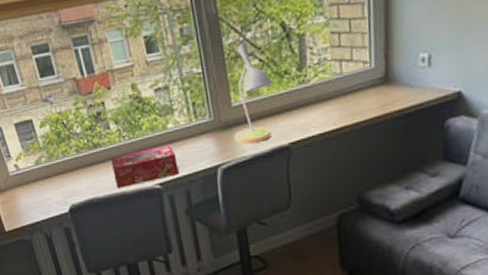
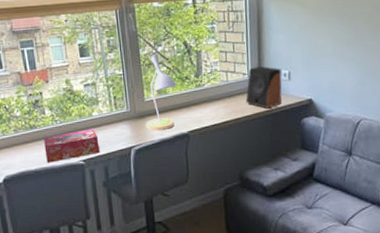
speaker: none [367,49,419,108] -> present [246,66,282,109]

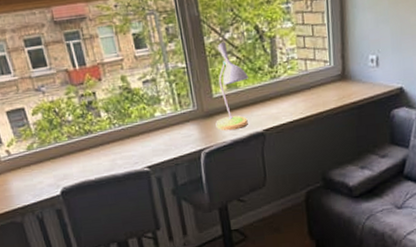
tissue box: present [44,129,100,163] -> none [102,131,166,171]
speaker: present [246,66,282,109] -> none [328,51,369,100]

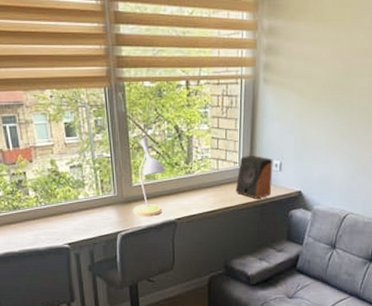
speaker: none [328,51,369,100] -> present [235,155,273,199]

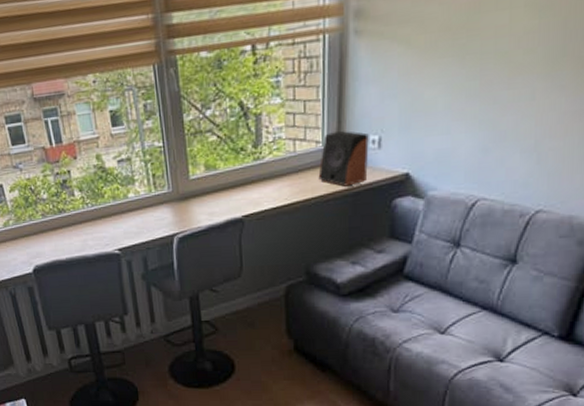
desk lamp: present [133,137,167,217] -> none [191,119,230,215]

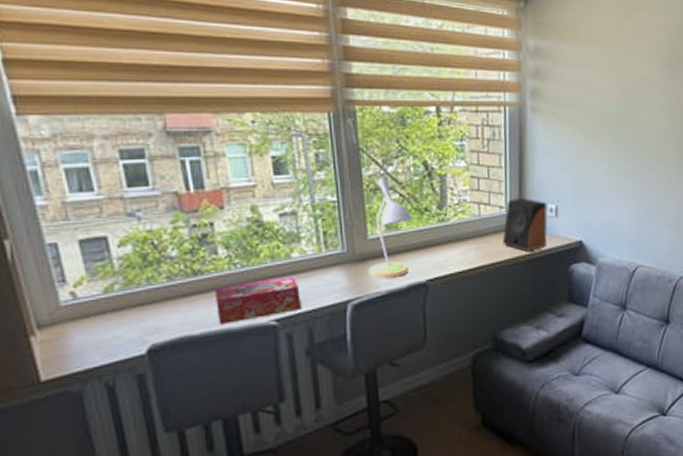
tissue box: none [74,213,137,252] -> present [215,276,301,324]
desk lamp: none [191,119,230,215] -> present [369,175,413,279]

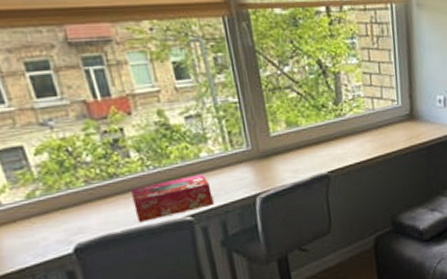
desk lamp: present [369,175,413,279] -> none [273,75,312,173]
speaker: present [502,197,548,252] -> none [396,90,437,141]

